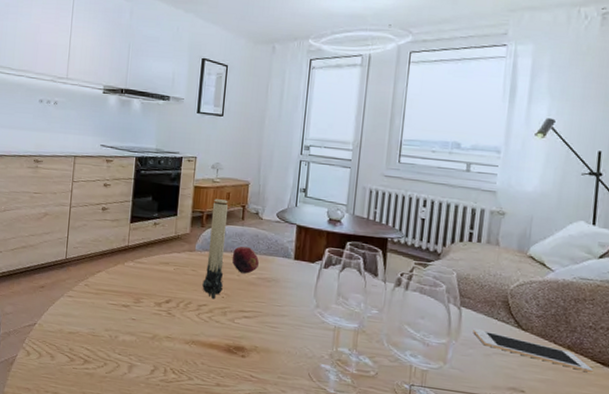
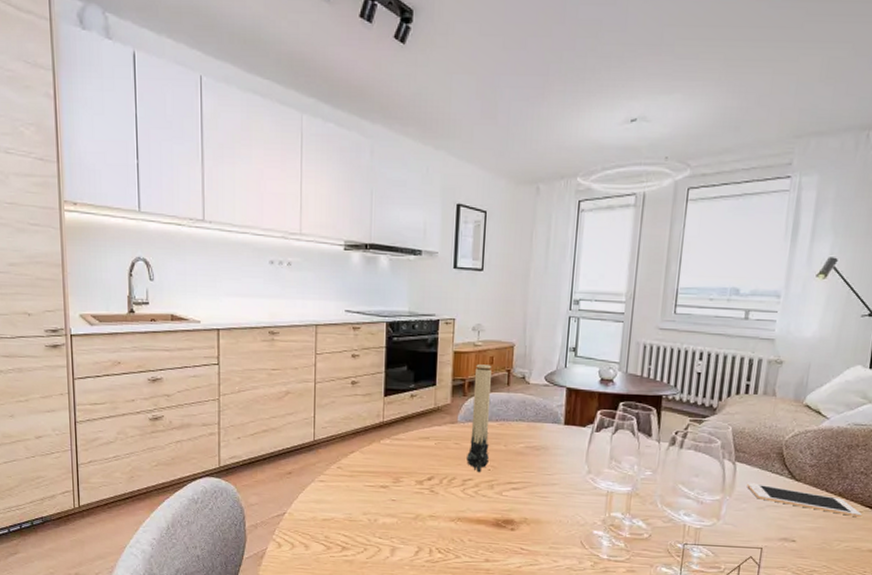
fruit: present [232,246,260,274] -> none [497,414,528,443]

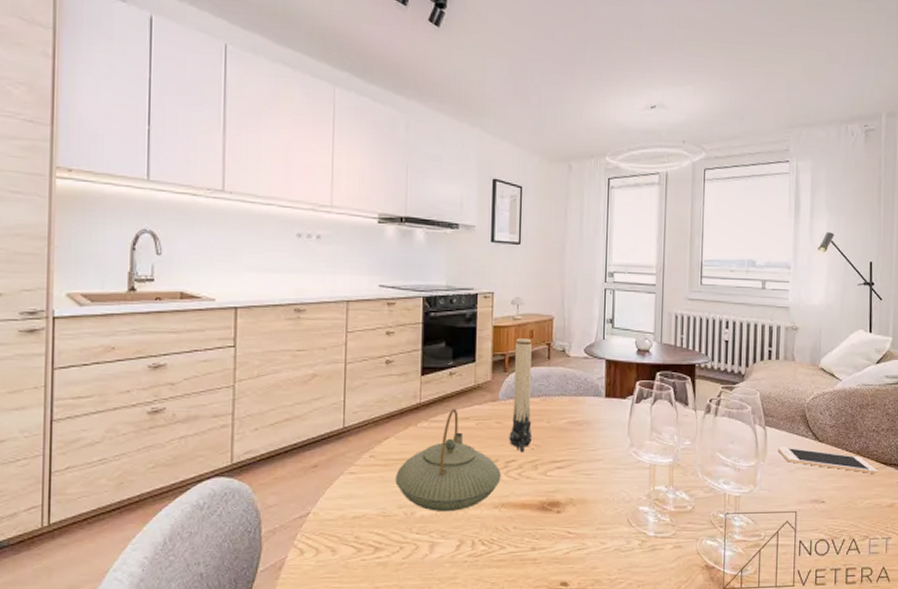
teapot: none [360,428,458,521] -> present [395,408,501,511]

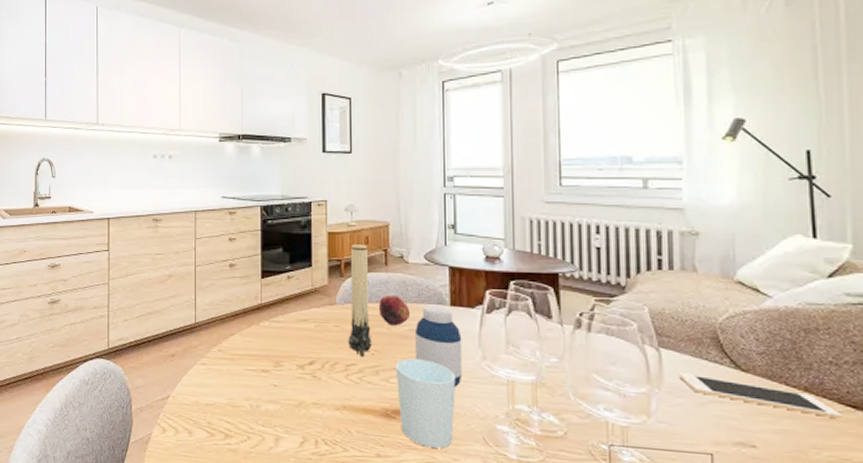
teapot: present [395,408,501,511] -> none [241,310,341,409]
fruit: none [539,388,570,419] -> present [378,294,411,326]
cup: none [553,450,606,535] -> present [395,358,455,449]
medicine bottle: none [571,398,614,476] -> present [414,306,463,388]

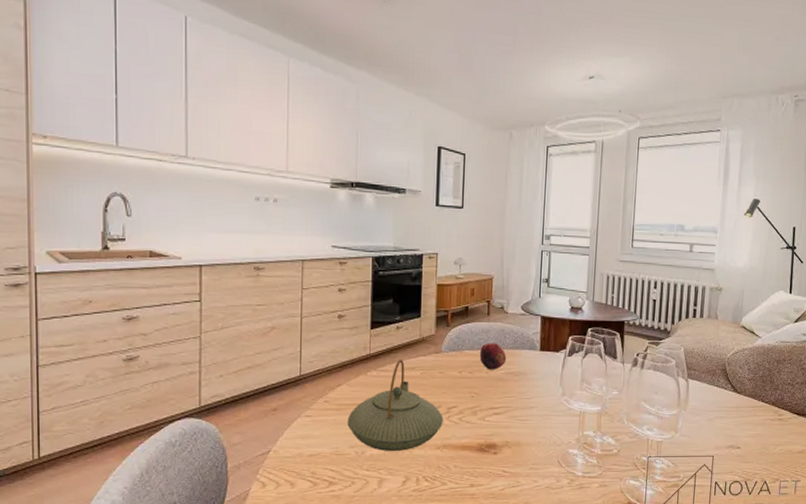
teapot: none [241,310,341,409] -> present [347,359,443,451]
candle: present [348,244,371,358] -> none [451,296,473,400]
cup: present [395,358,455,449] -> none [491,398,540,473]
medicine bottle: present [414,306,463,388] -> none [508,351,547,421]
cell phone: present [679,373,844,420] -> none [698,397,792,424]

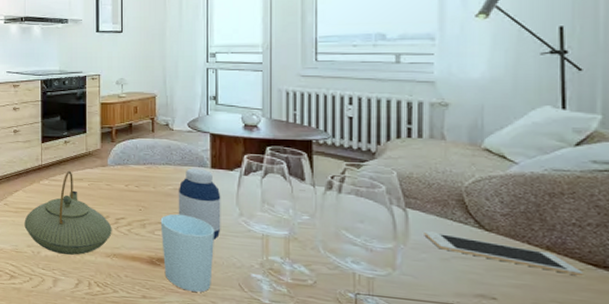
fruit: present [479,342,507,370] -> none [145,158,175,185]
cup: none [491,398,540,473] -> present [160,214,214,293]
medicine bottle: none [508,351,547,421] -> present [178,168,221,241]
cell phone: none [698,397,792,424] -> present [424,231,585,277]

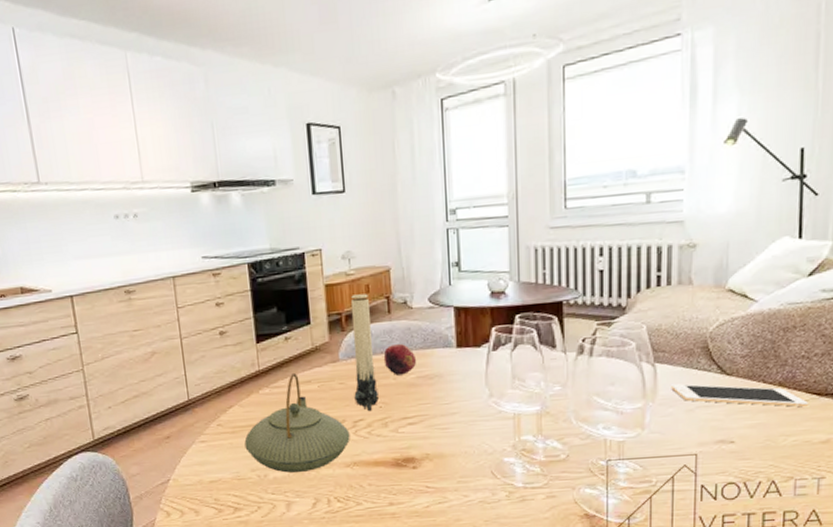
candle: none [118,113,139,212] -> present [350,294,379,412]
fruit: none [145,158,175,185] -> present [383,343,417,375]
cup: present [160,214,214,293] -> none [404,404,464,489]
medicine bottle: present [178,168,221,241] -> none [421,349,471,429]

